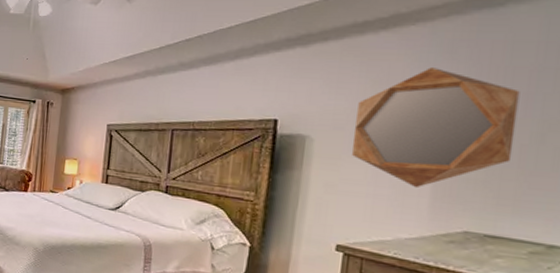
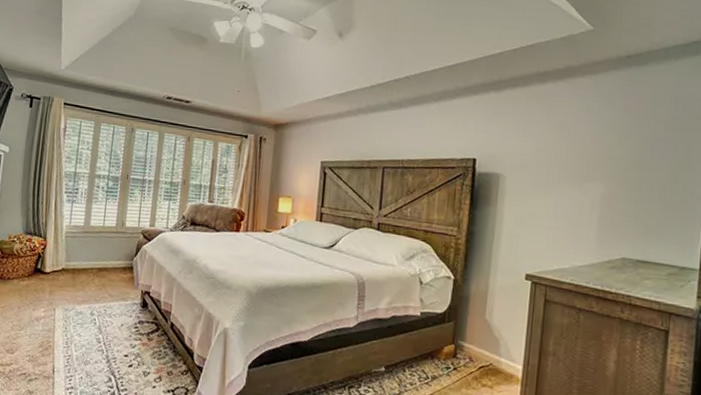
home mirror: present [351,67,520,189] -> none [536,115,659,221]

